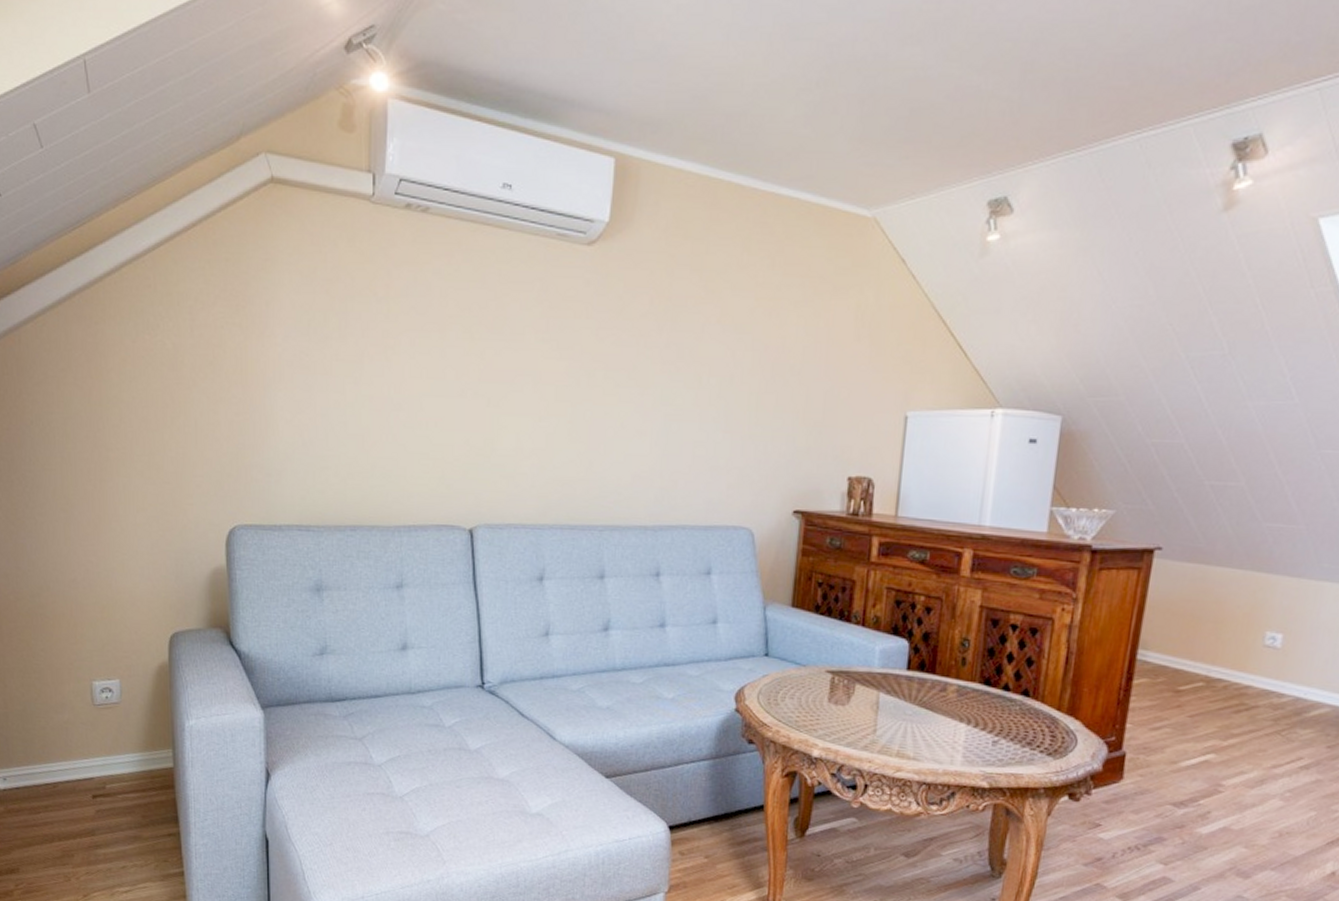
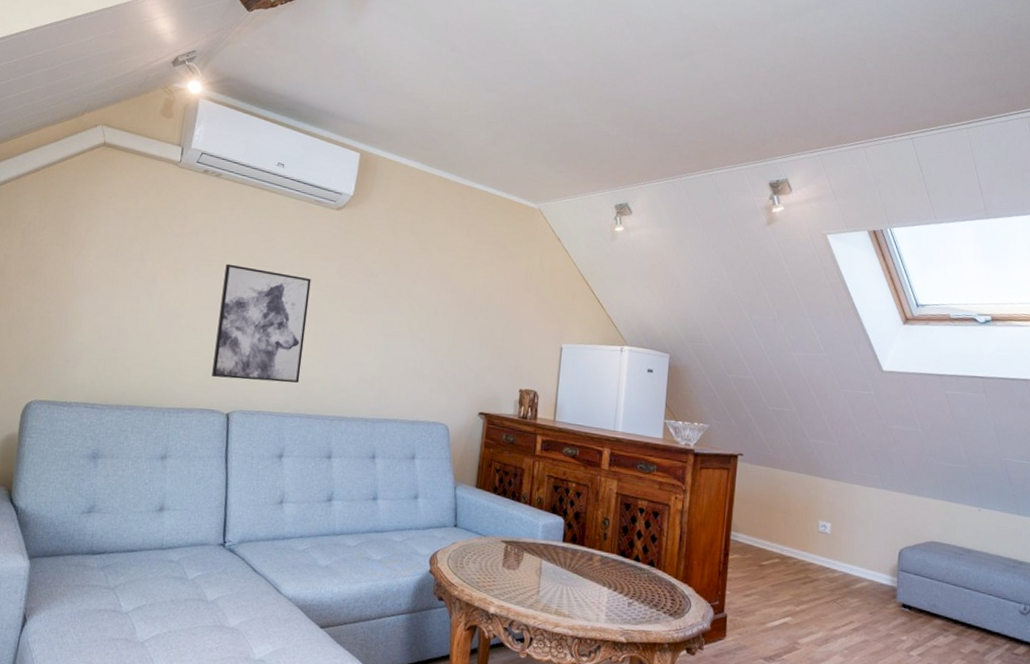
wall art: none [446,333,561,486] -> present [212,263,311,383]

